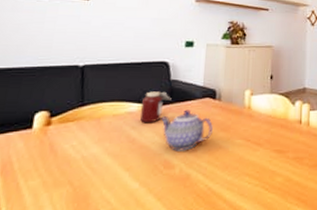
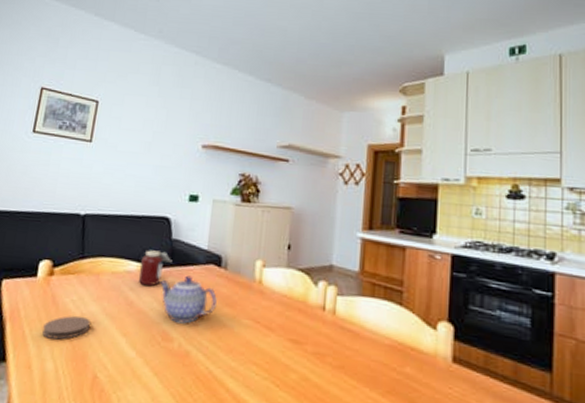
coaster: none [39,159,92,186] -> present [42,315,90,340]

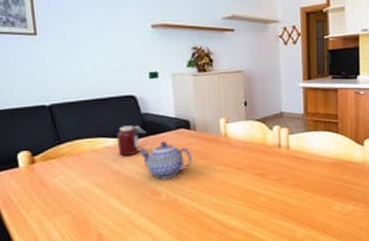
coaster: present [42,315,90,340] -> none [39,191,84,215]

